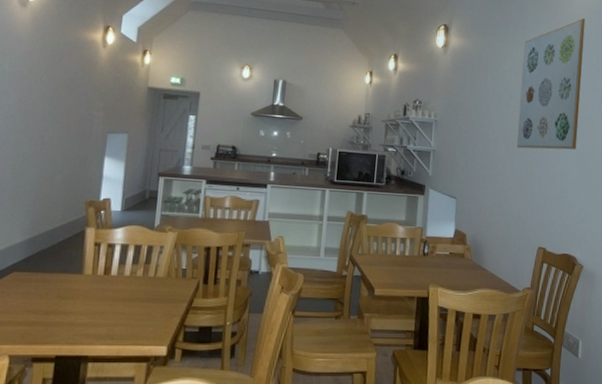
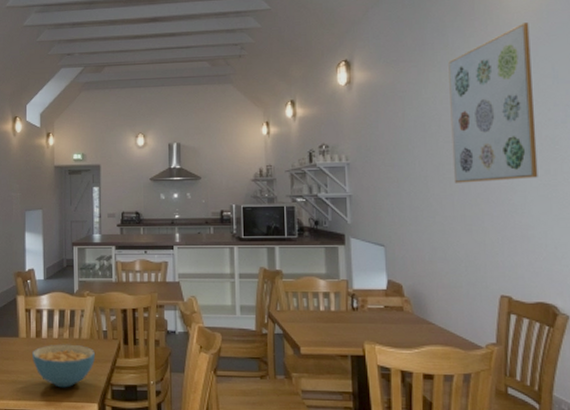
cereal bowl: none [96,282,171,330] -> present [31,344,96,388]

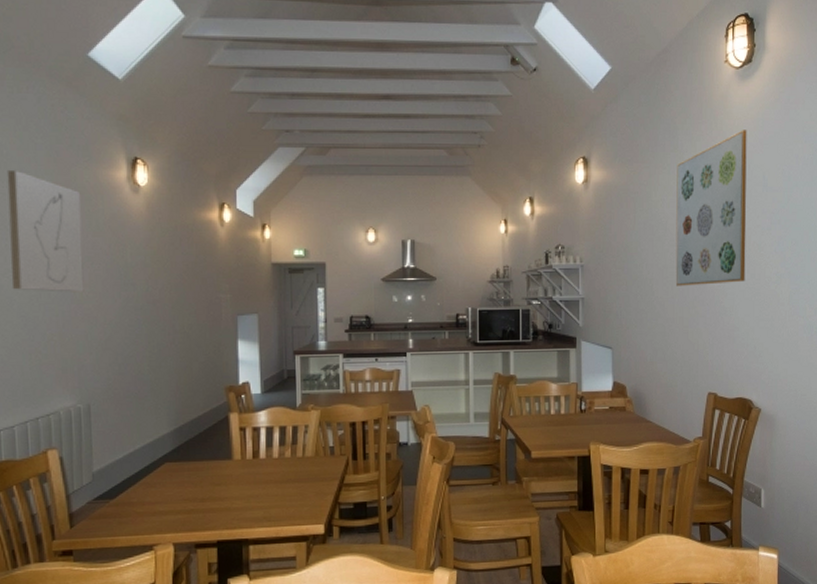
cereal bowl: present [31,344,96,388] -> none [247,463,322,511]

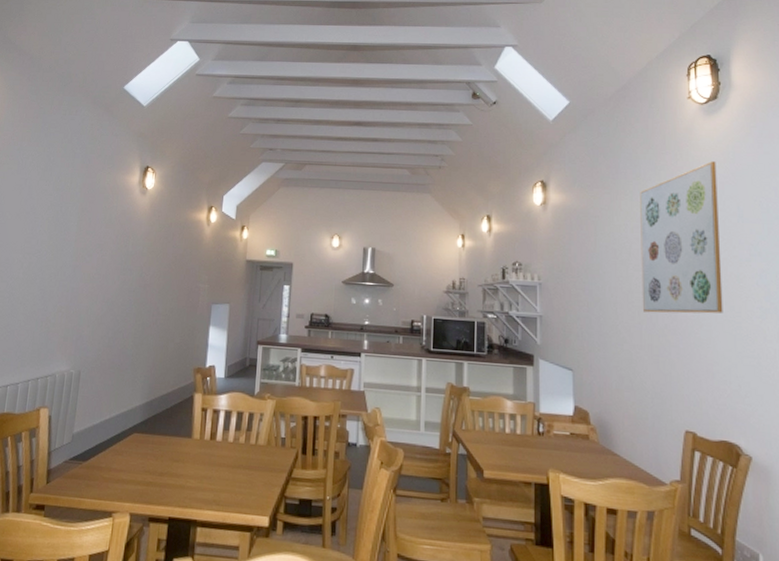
wall art: present [6,169,84,292] -> none [38,172,102,273]

